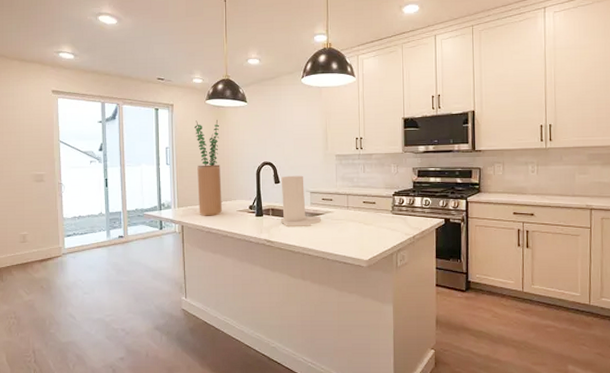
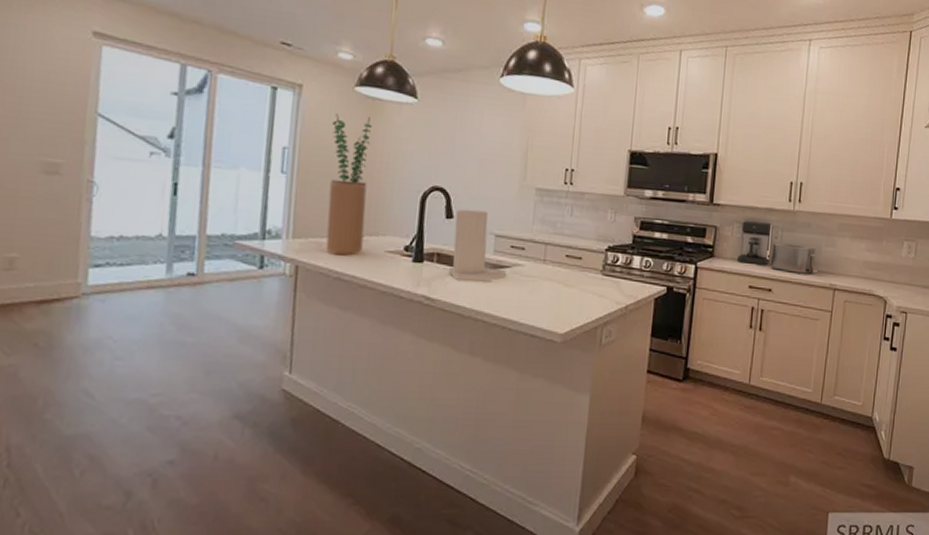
coffee maker: none [500,161,529,196] -> present [736,221,772,266]
toaster: none [530,175,571,200] -> present [770,242,816,275]

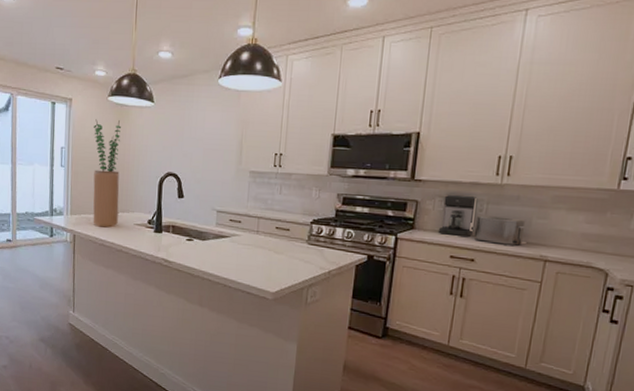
paper towel: present [448,209,506,283] -> none [181,190,226,250]

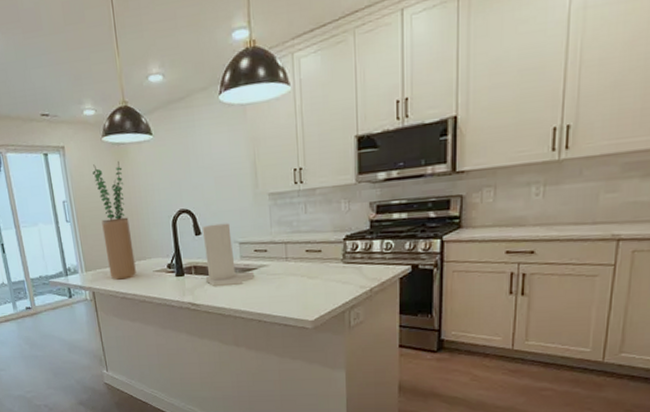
paper towel: none [181,190,226,250] -> present [202,223,254,287]
coffee maker: present [438,195,477,237] -> none [489,180,531,229]
toaster: present [473,215,526,247] -> none [531,197,592,231]

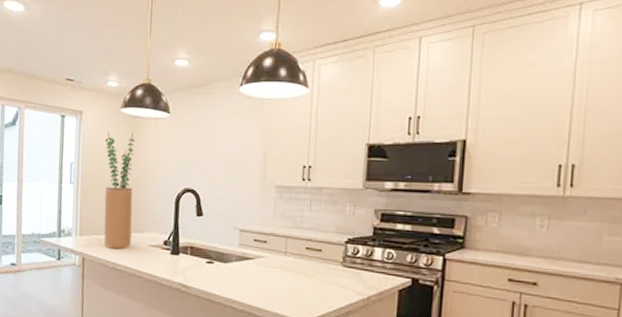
paper towel: present [202,223,254,287] -> none [200,207,251,273]

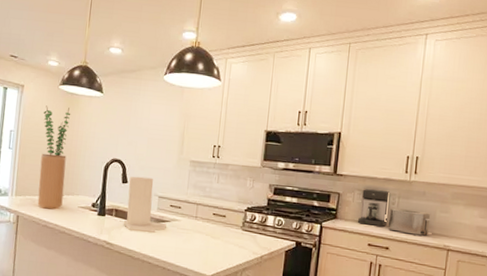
paper towel: none [200,207,251,273] -> present [123,176,167,233]
coffee maker: none [492,210,536,258] -> present [357,189,390,228]
toaster: none [534,232,596,268] -> present [387,208,431,237]

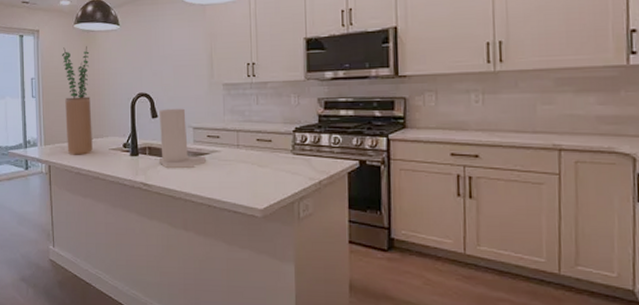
coffee maker: present [357,189,390,228] -> none [432,88,472,132]
toaster: present [387,208,431,237] -> none [473,106,530,138]

